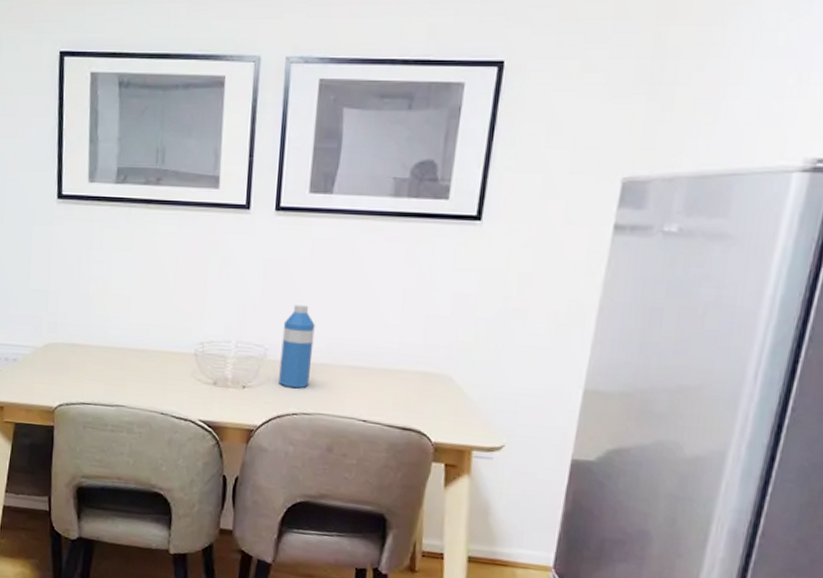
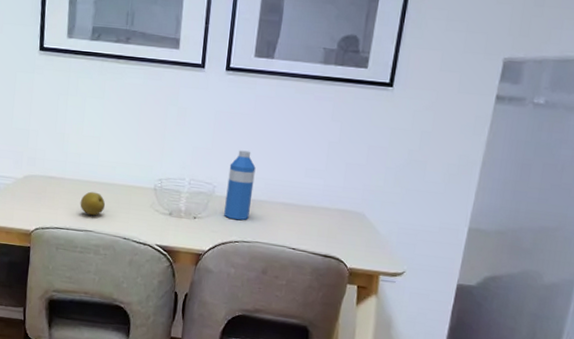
fruit: none [109,360,139,388] -> present [80,191,106,216]

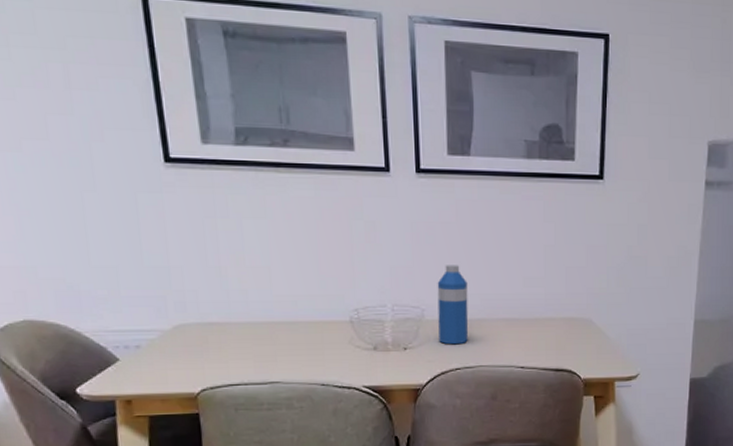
fruit: present [80,191,106,216] -> none [257,334,292,364]

